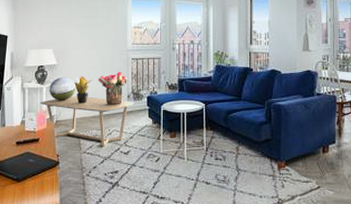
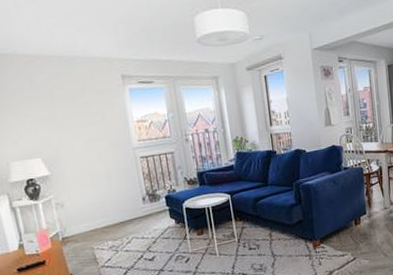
coffee table: present [40,96,135,147] -> none [38,204,152,258]
decorative sphere: present [49,77,75,101] -> none [45,188,79,216]
potted plant: present [74,75,93,104] -> none [76,183,98,216]
bouquet: present [98,71,128,105] -> none [104,173,140,212]

